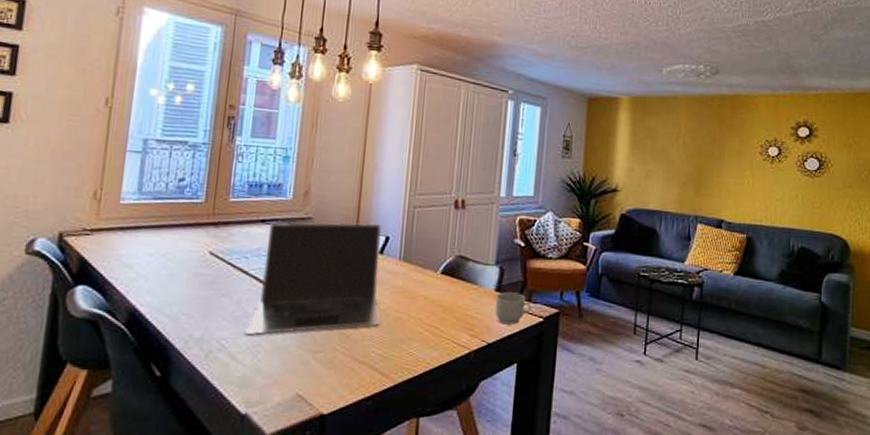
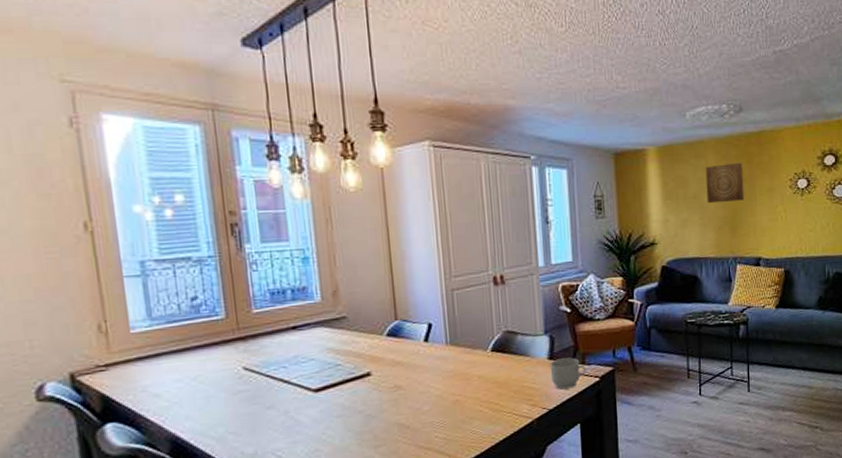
laptop: present [245,221,381,335] -> none [299,313,438,442]
wall art: none [674,122,714,160] -> present [705,162,744,204]

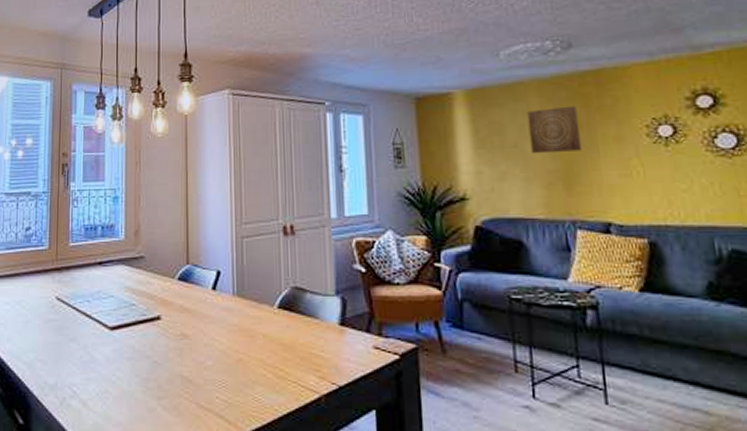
mug: present [550,357,586,390] -> none [341,326,383,364]

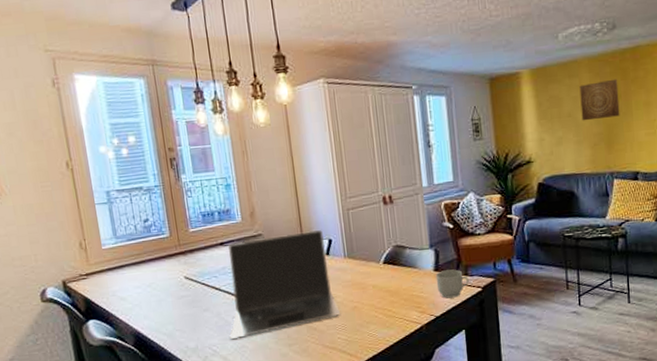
laptop: none [93,259,221,380] -> present [228,230,340,339]
mug: none [341,326,383,364] -> present [435,269,469,299]

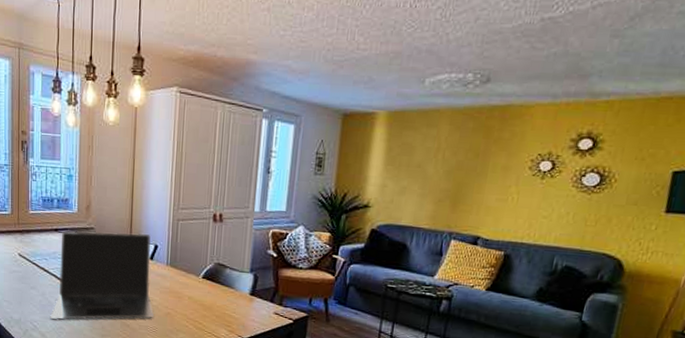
mug: present [435,269,469,299] -> none [249,296,282,324]
wall art: present [579,79,620,121] -> none [431,136,479,176]

